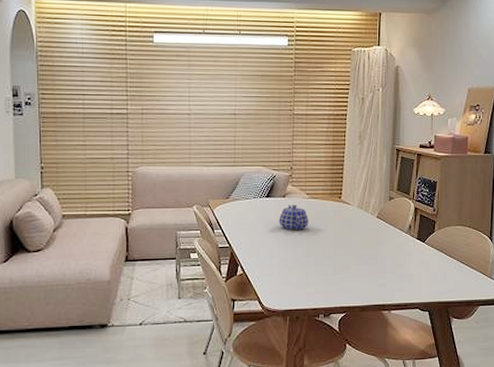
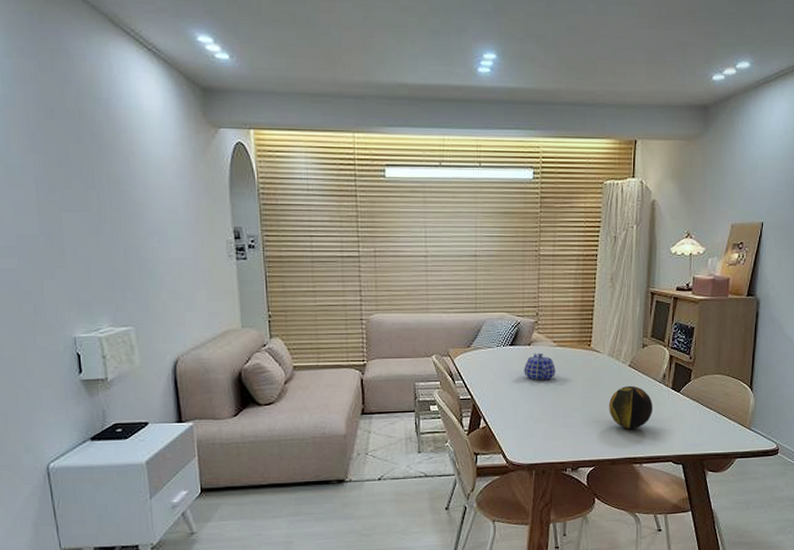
decorative orb: none [359,235,400,277] -> present [609,385,654,429]

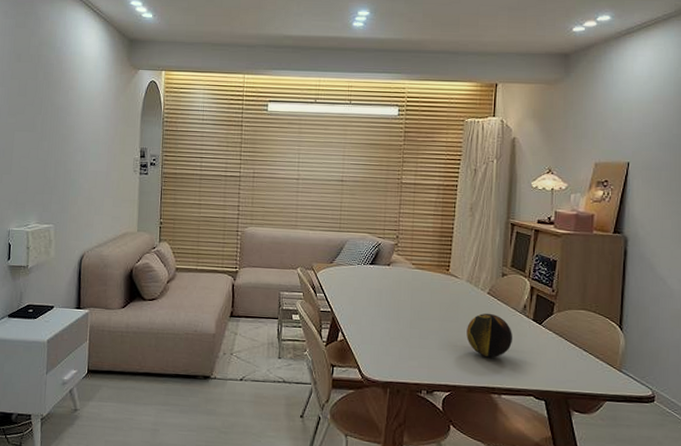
teapot: present [524,353,556,381] -> none [382,273,414,301]

